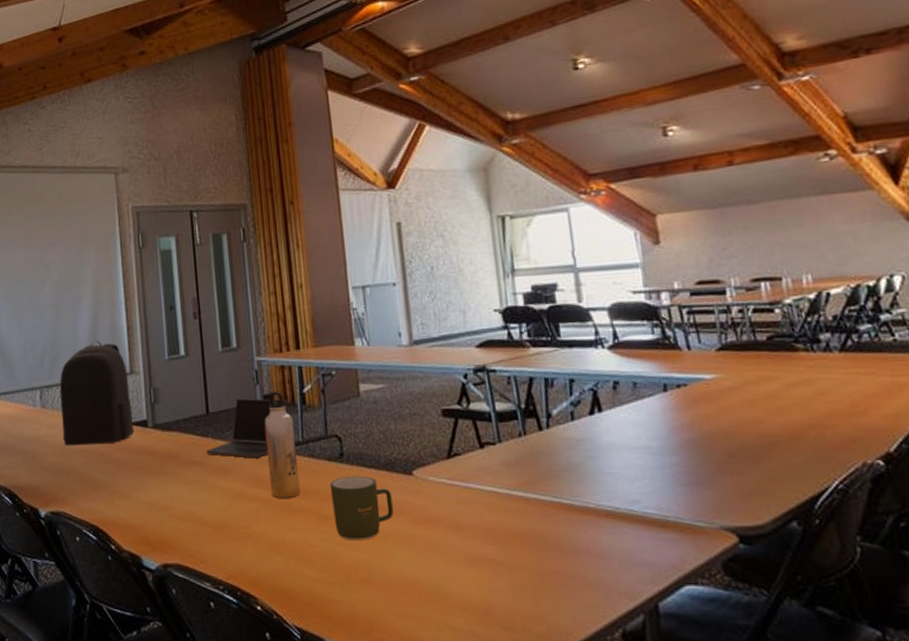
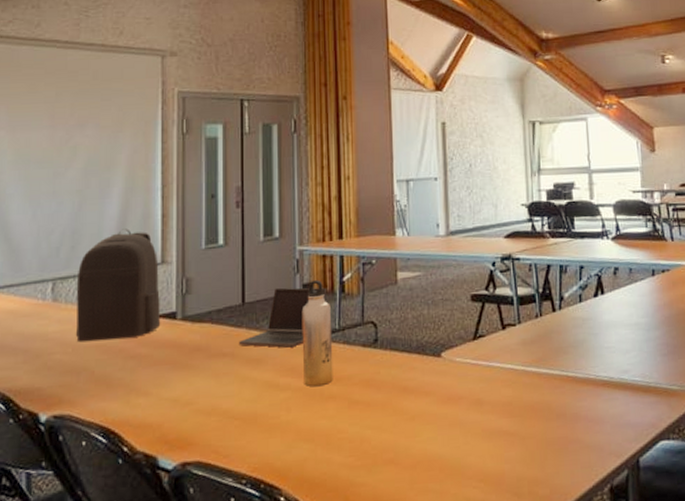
mug: present [329,475,394,541] -> none [362,360,421,424]

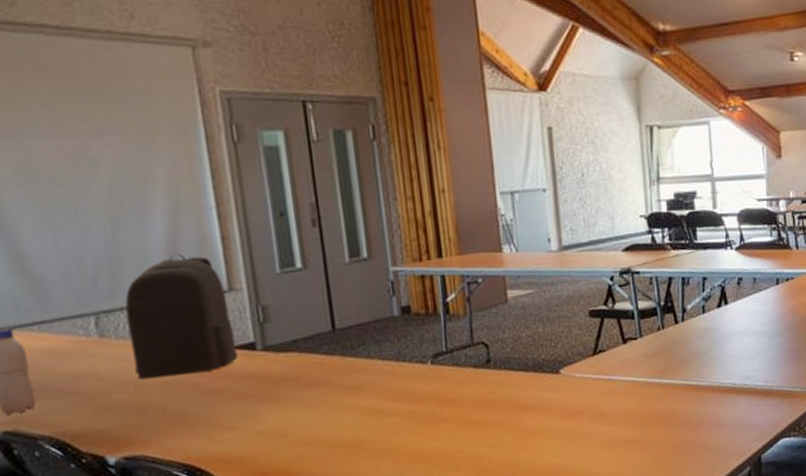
laptop computer: present [238,287,326,348] -> none [333,310,429,374]
water bottle: present [301,279,333,387] -> none [402,301,445,411]

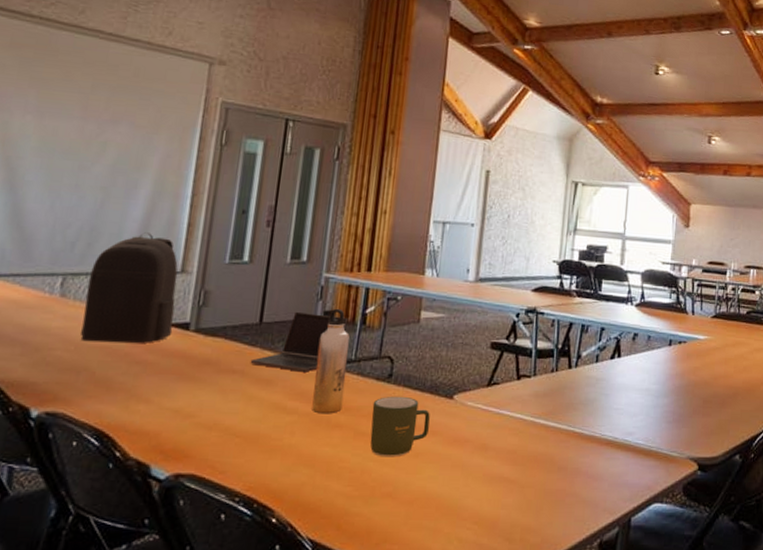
laptop computer: none [333,310,429,374] -> present [250,311,347,372]
water bottle: none [402,301,445,411] -> present [312,308,350,414]
mug: none [476,379,541,442] -> present [370,396,430,457]

